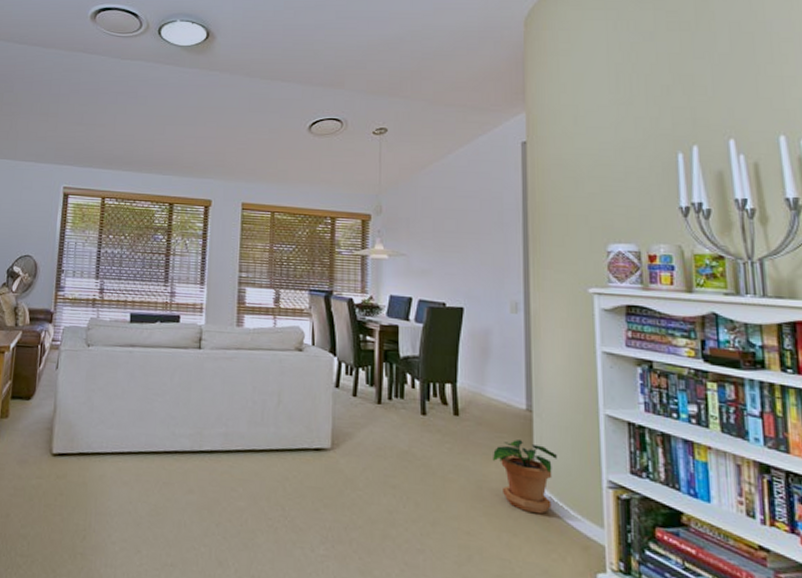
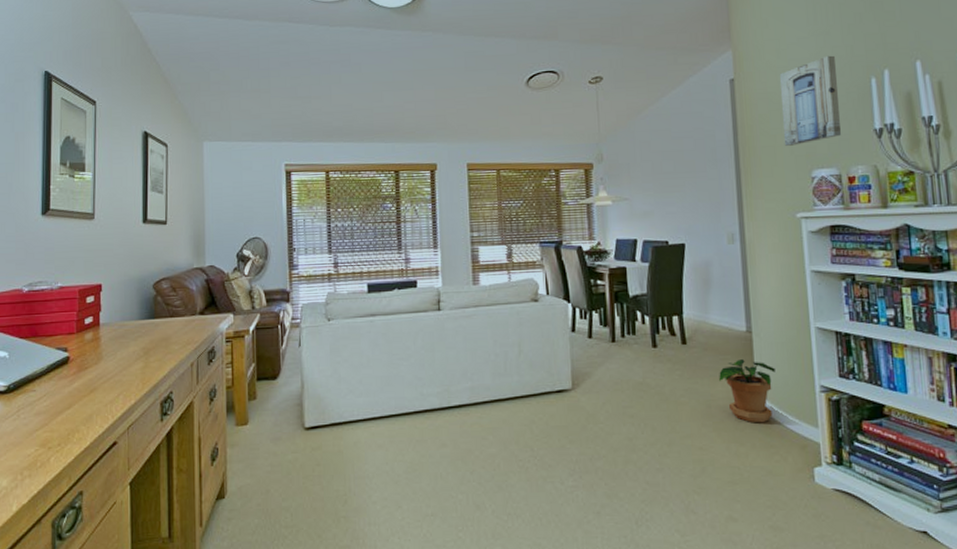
wall art: none [575,126,643,216] -> present [779,55,842,146]

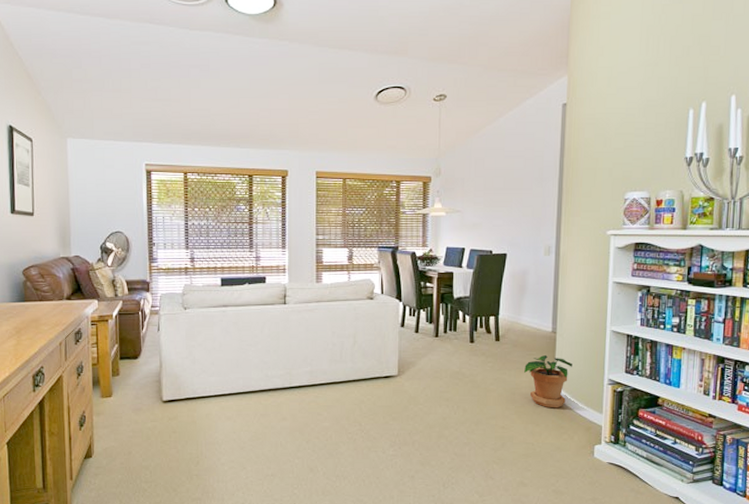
wall art: present [779,55,842,146] -> none [604,86,661,169]

